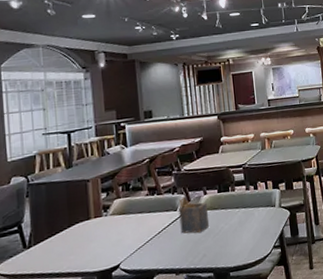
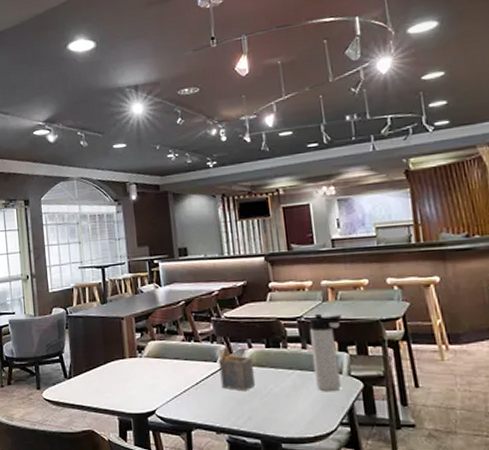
thermos bottle: none [251,159,275,223] -> present [309,314,342,392]

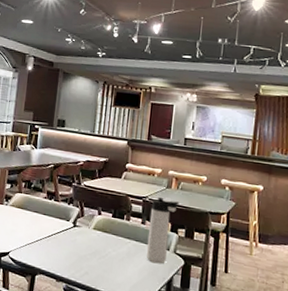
napkin holder: present [219,348,256,392] -> none [69,211,100,251]

